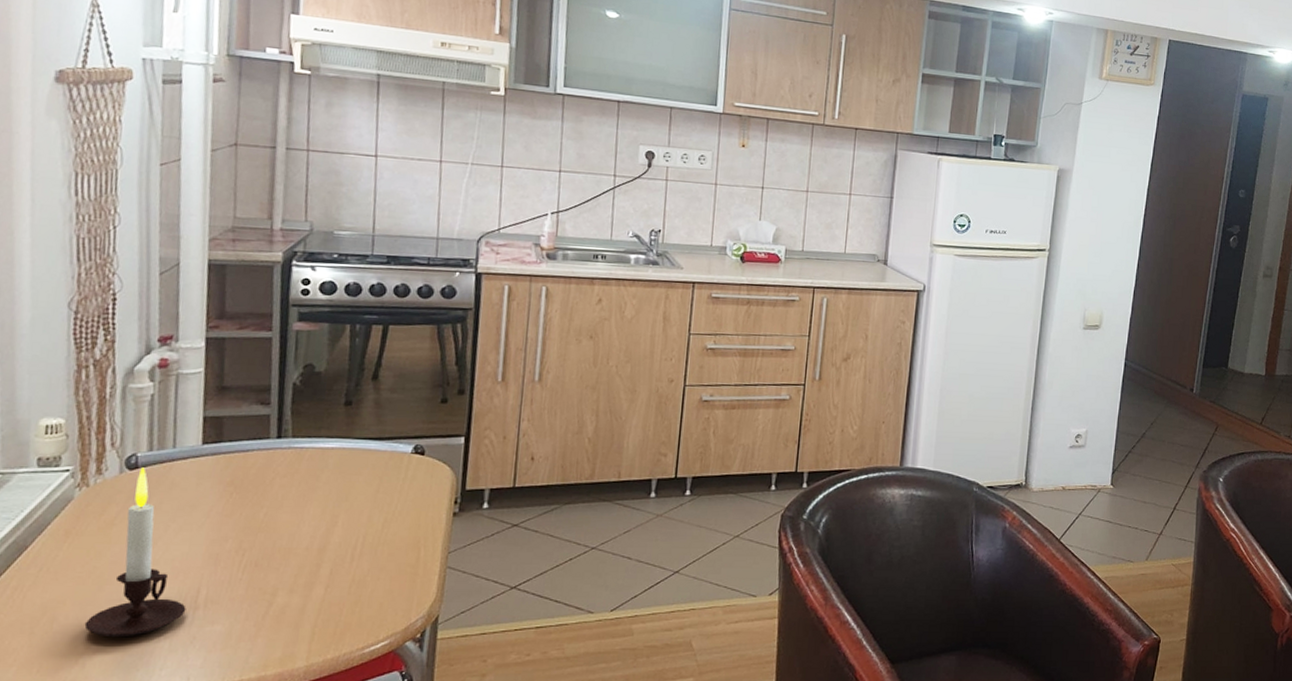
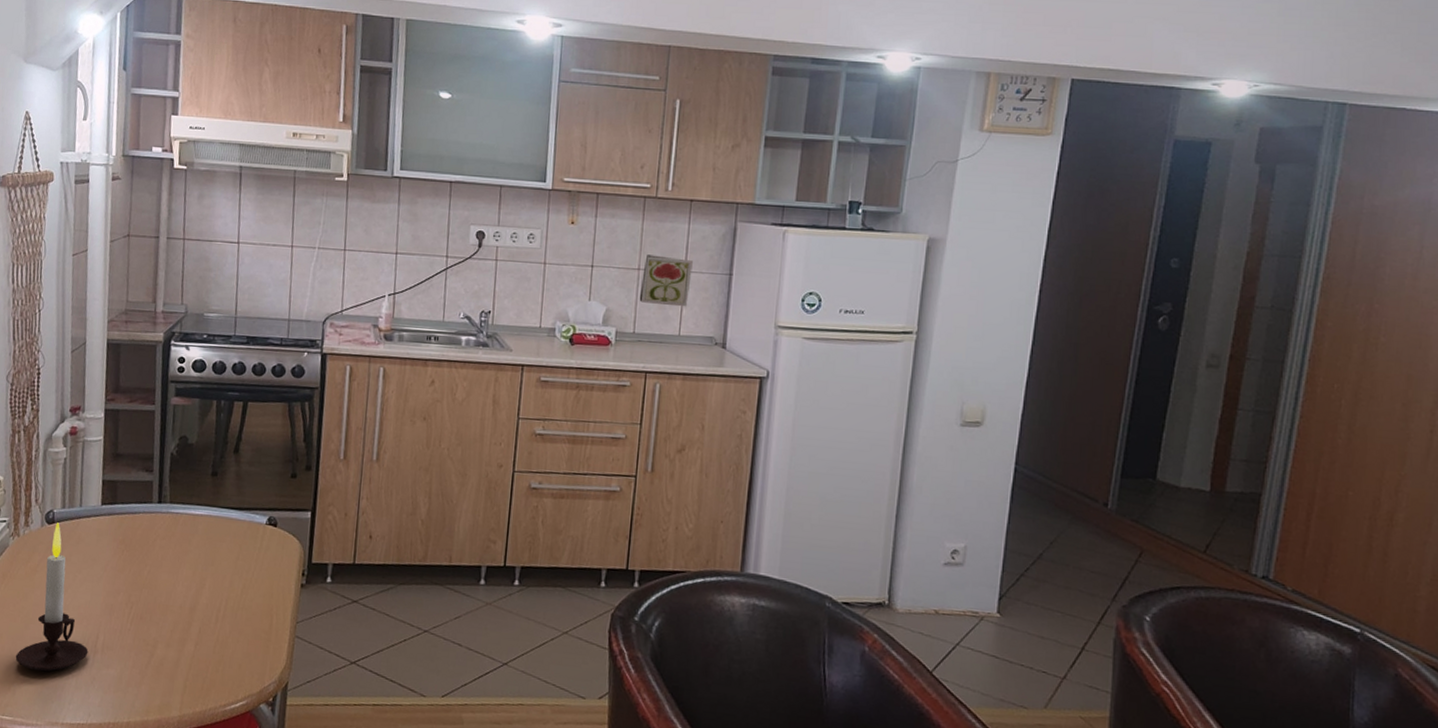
decorative tile: none [807,178,857,227] -> present [639,254,693,307]

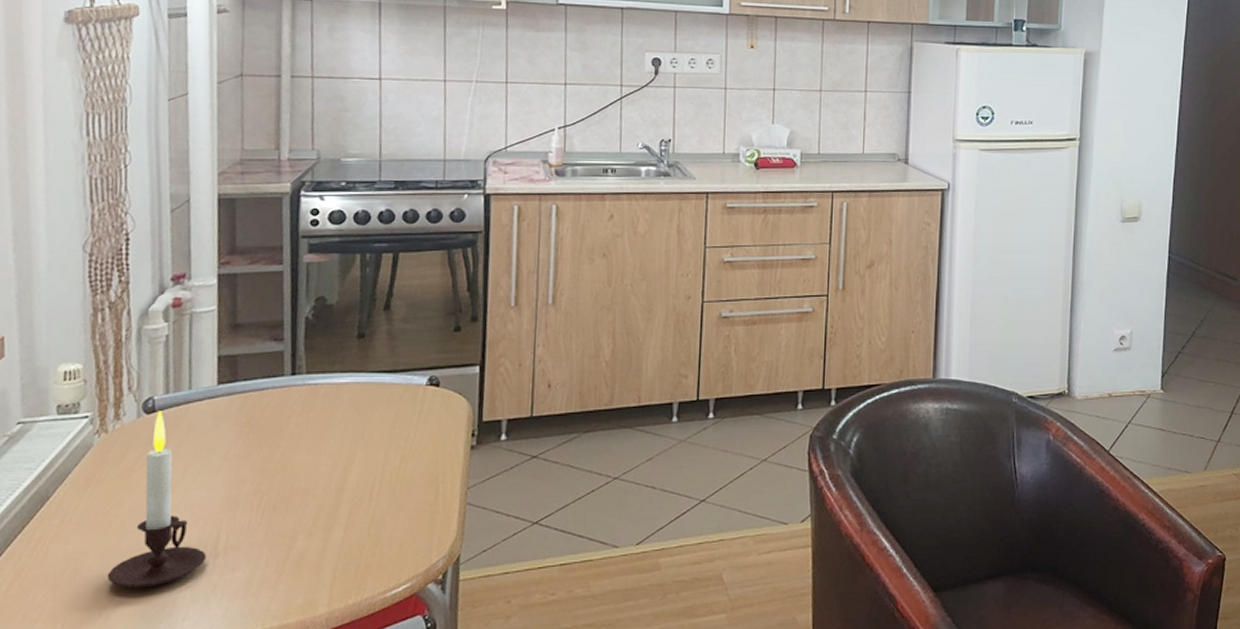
decorative tile: present [639,254,693,307] -> none [822,76,873,126]

